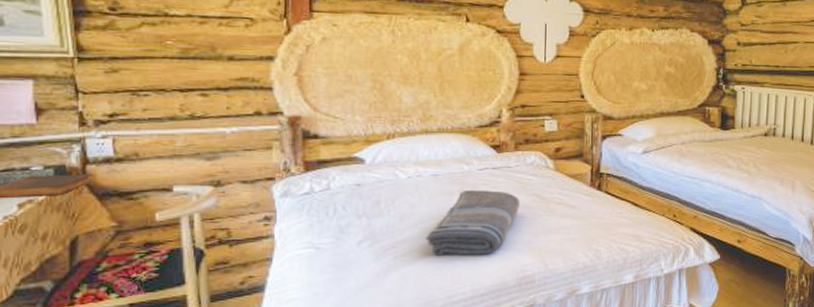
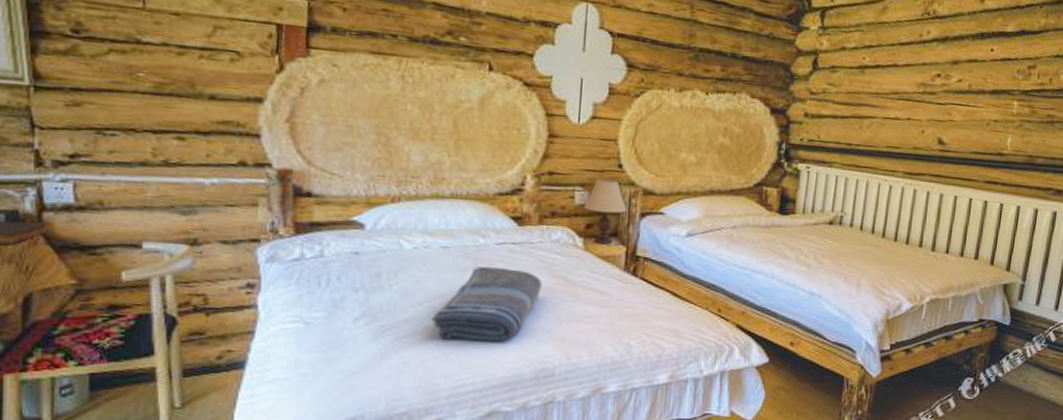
table lamp: none [553,108,590,167] -> present [583,178,627,247]

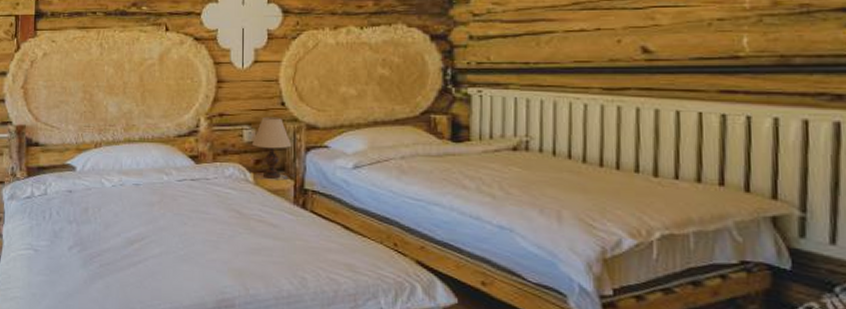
towel: present [430,267,542,342] -> none [127,201,218,271]

